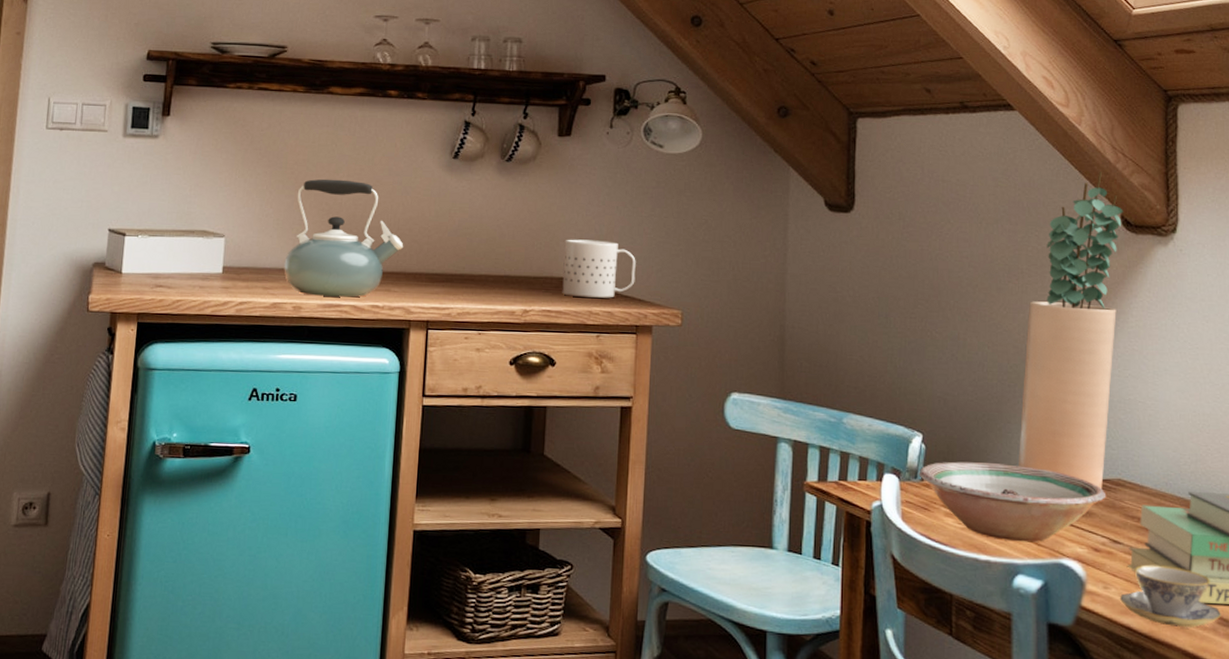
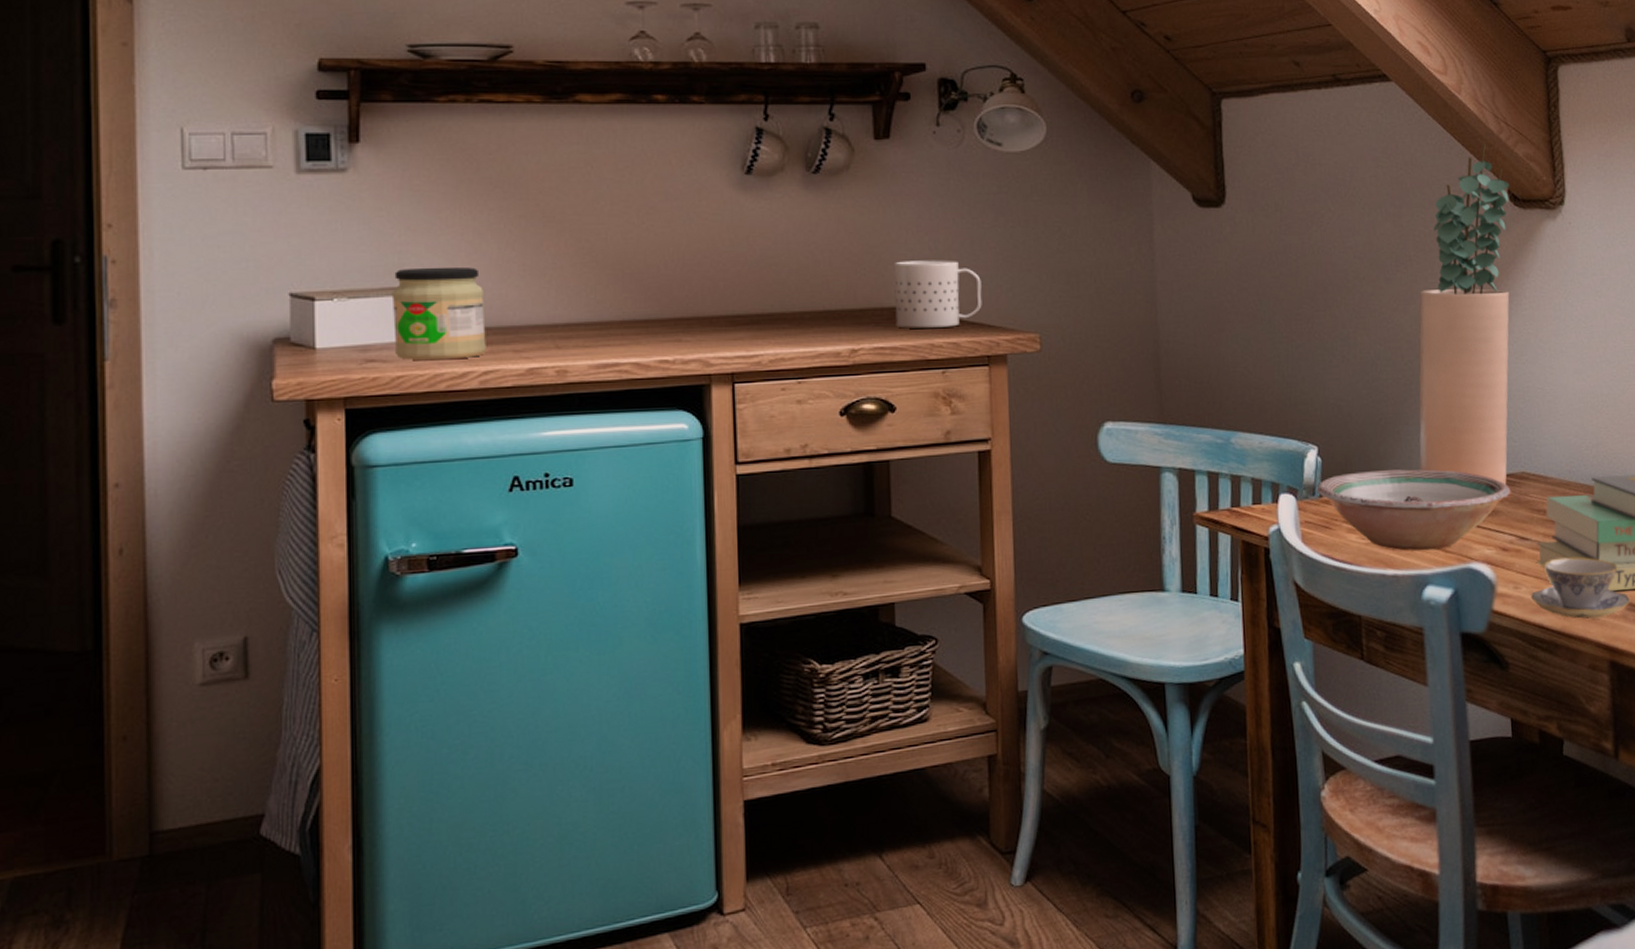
jar: none [178,216,246,291] -> present [391,266,486,361]
kettle: present [284,179,404,297] -> none [538,209,693,355]

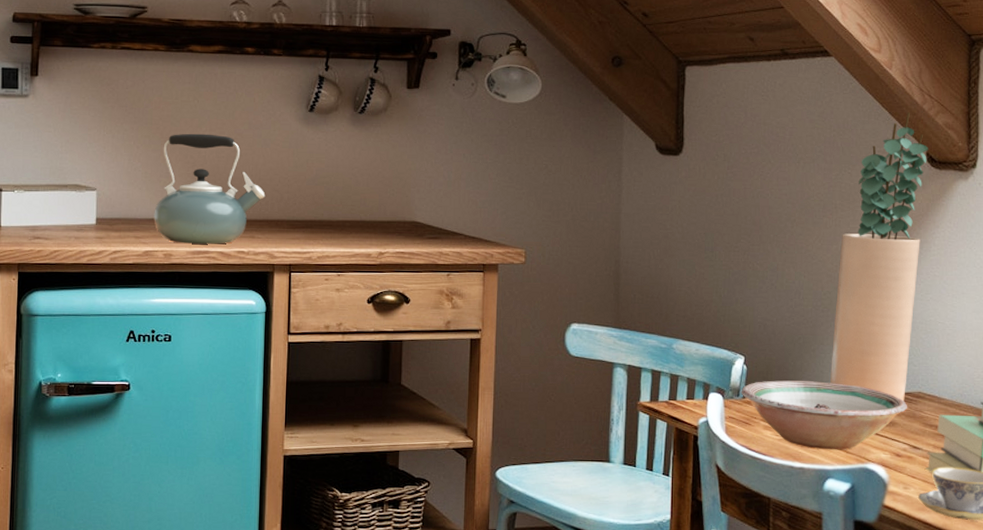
jar: present [391,266,486,361] -> none [53,171,117,241]
kettle: none [538,209,693,355] -> present [154,133,266,244]
mug: present [893,260,982,329] -> none [414,185,482,240]

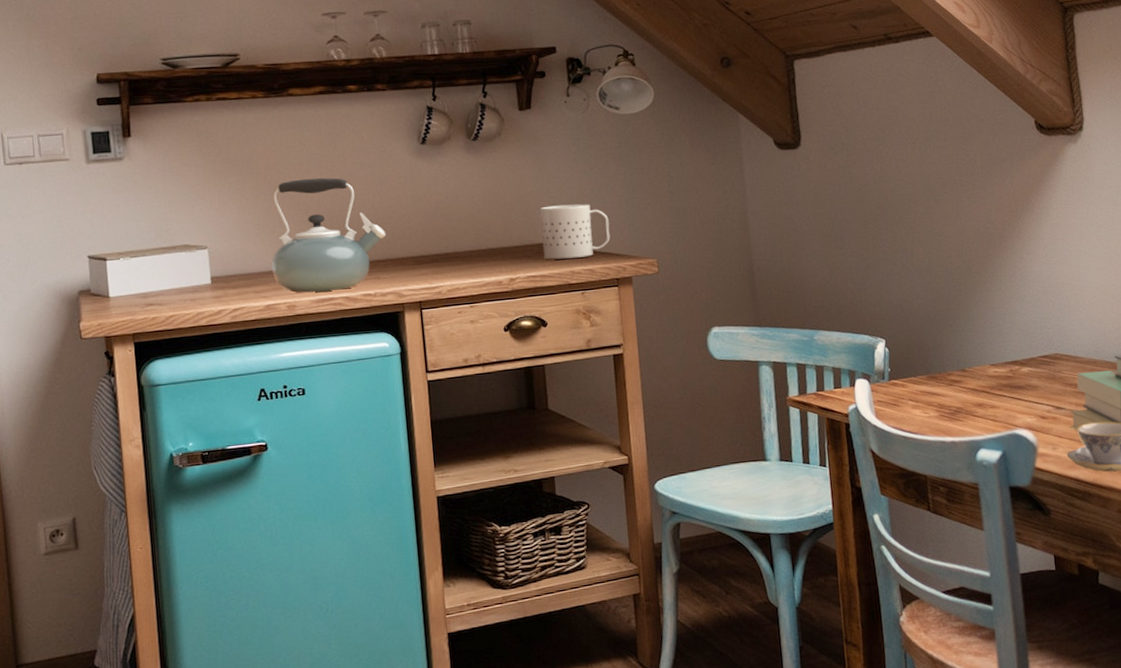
mug: none [414,185,482,240] -> present [539,203,611,260]
bowl: present [741,380,908,450] -> none [885,354,1047,422]
vase: present [829,112,928,402] -> none [964,83,1043,365]

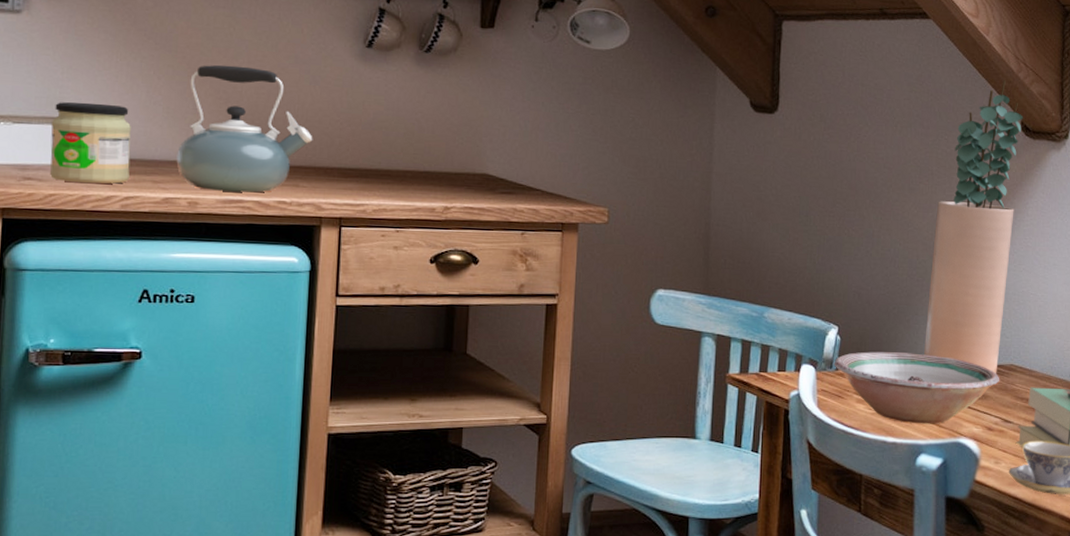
jar: none [162,229,234,303] -> present [50,102,131,184]
mug: present [539,203,611,260] -> none [485,134,562,196]
bowl: none [885,354,1047,422] -> present [834,351,1000,424]
vase: none [964,83,1043,365] -> present [923,80,1023,374]

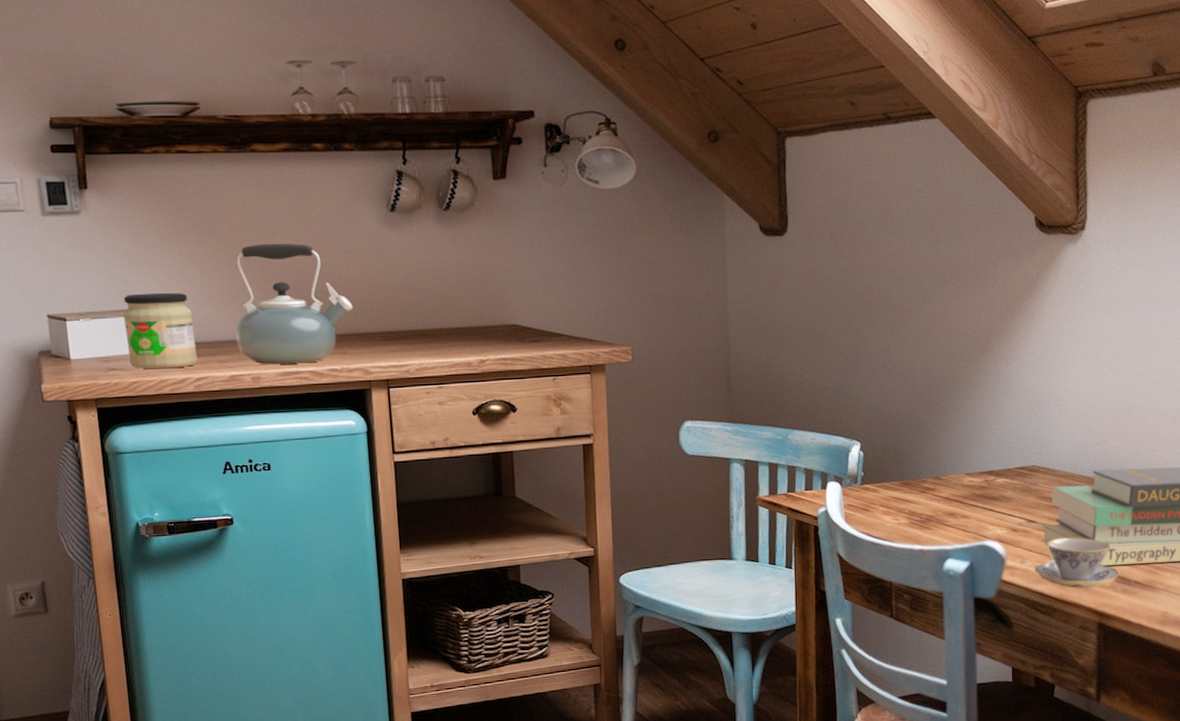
bowl: present [834,351,1000,424] -> none [858,462,1023,530]
vase: present [923,80,1023,374] -> none [945,175,1037,476]

